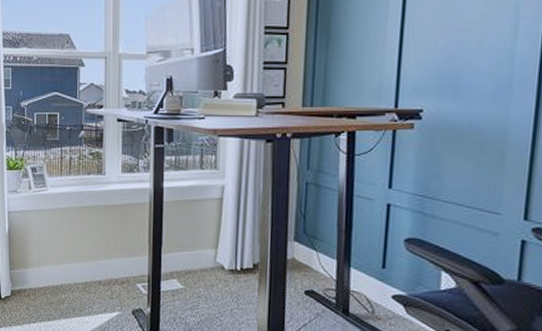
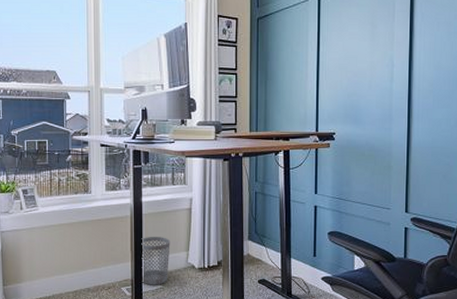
wastebasket: none [160,228,196,285] -> present [141,237,170,285]

